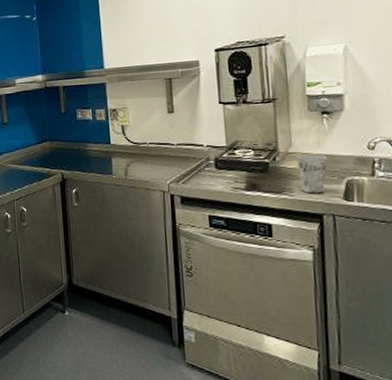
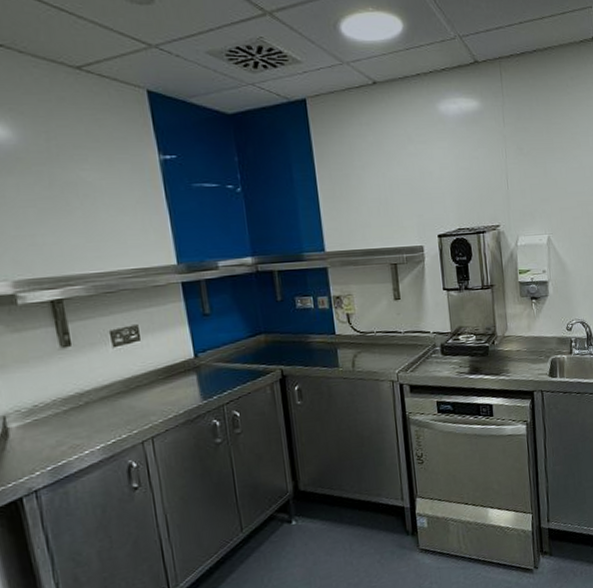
cup: present [296,154,328,194] -> none [511,337,536,373]

